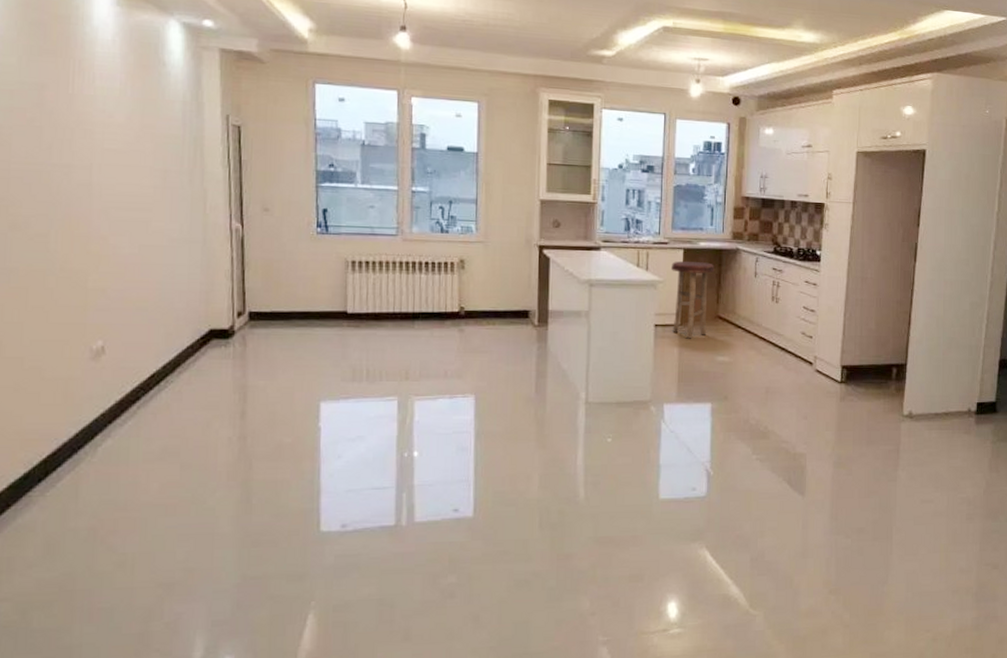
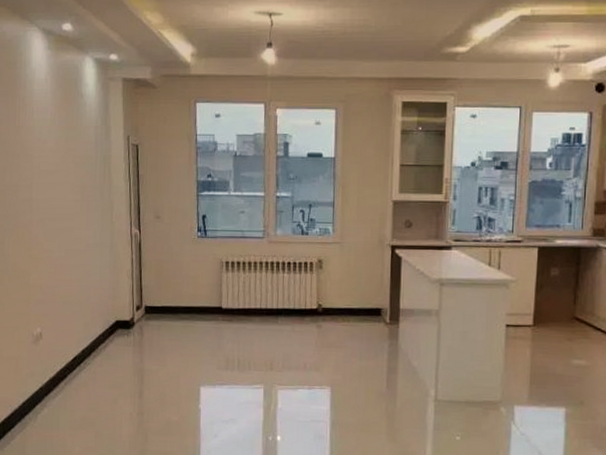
stool: present [670,261,715,339] -> none [524,260,572,340]

